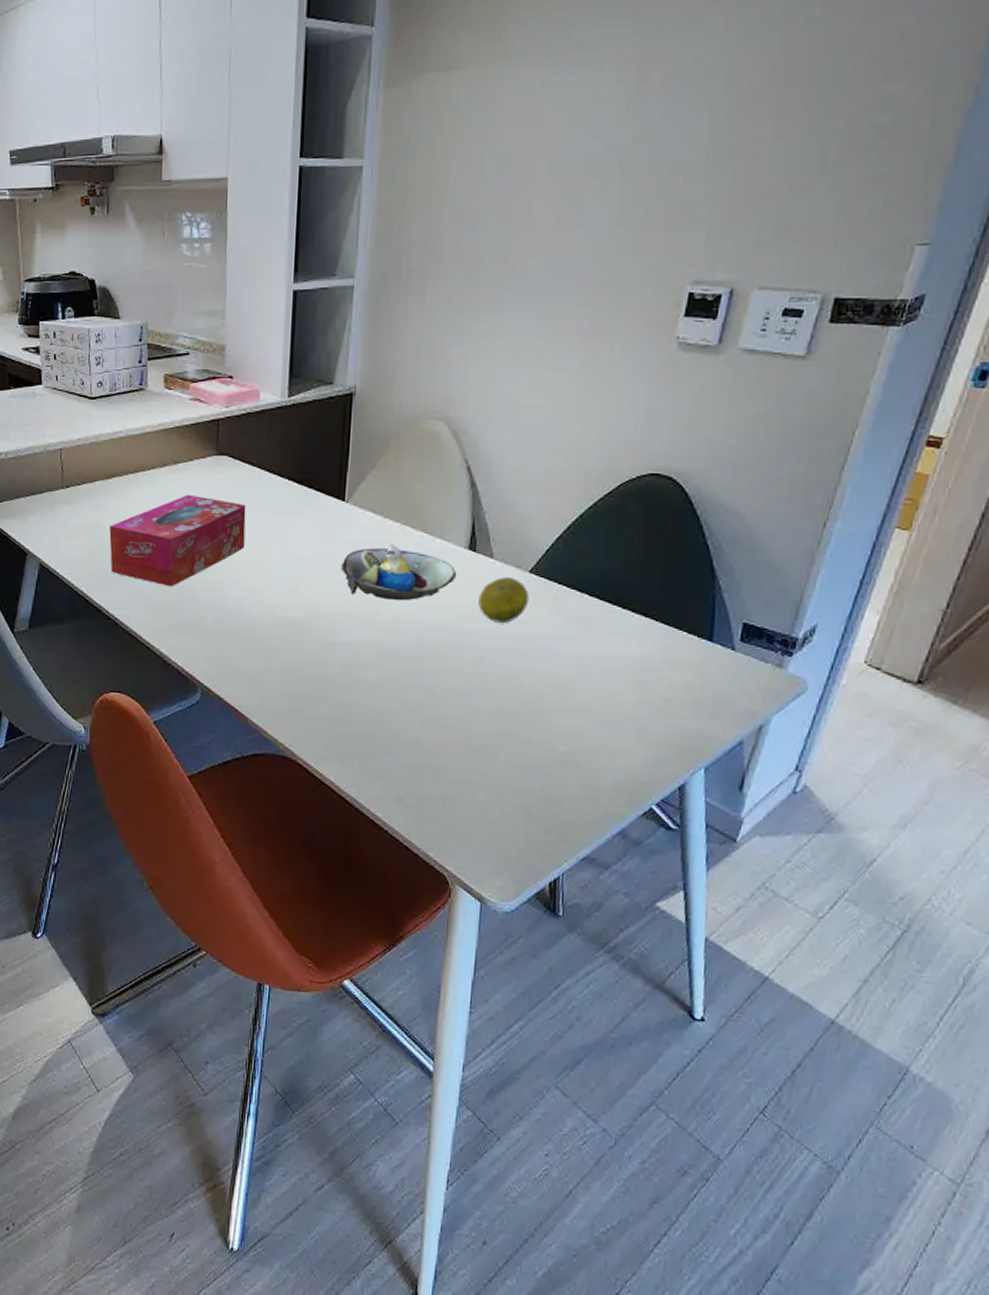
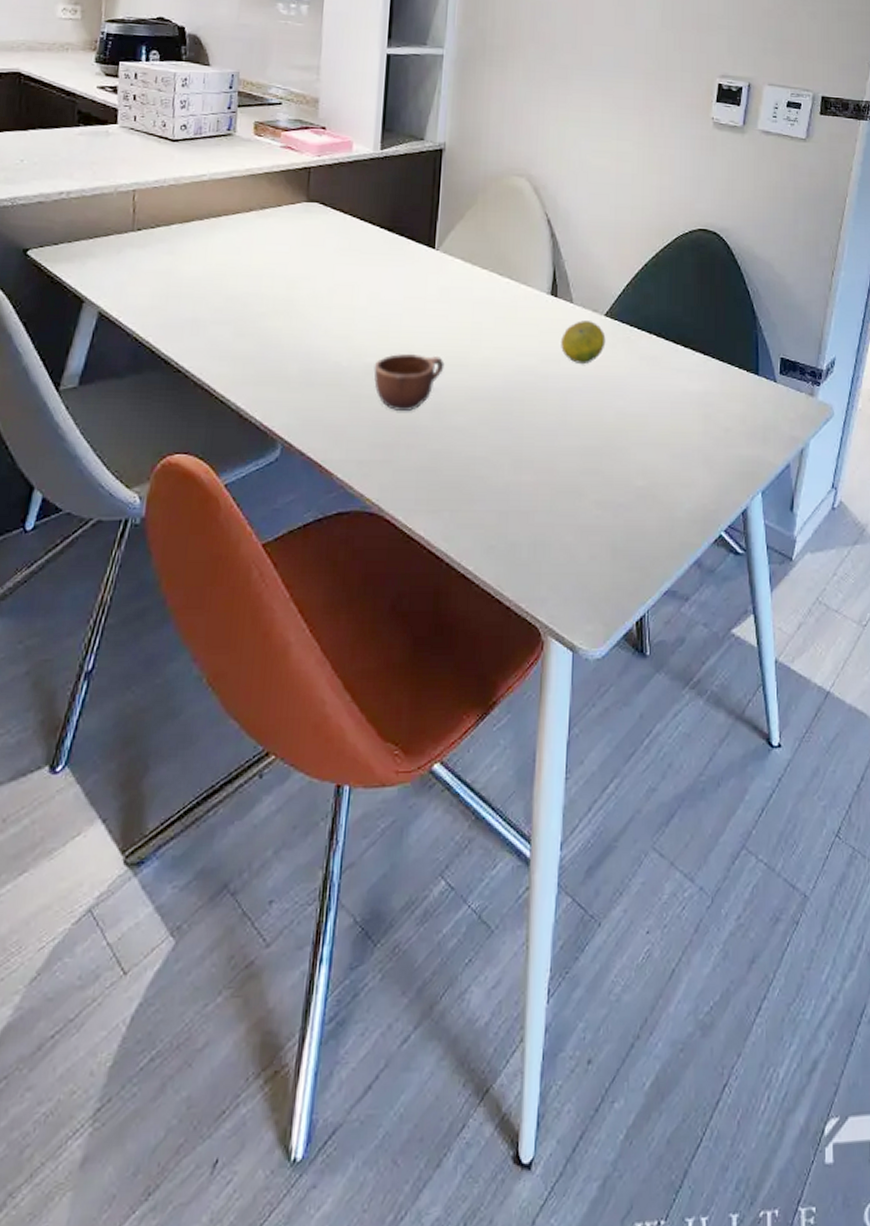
tissue box: present [109,494,246,587] -> none [184,239,336,335]
mug: none [284,608,355,664] -> present [373,354,445,411]
decorative bowl: present [340,543,457,601] -> none [430,289,541,345]

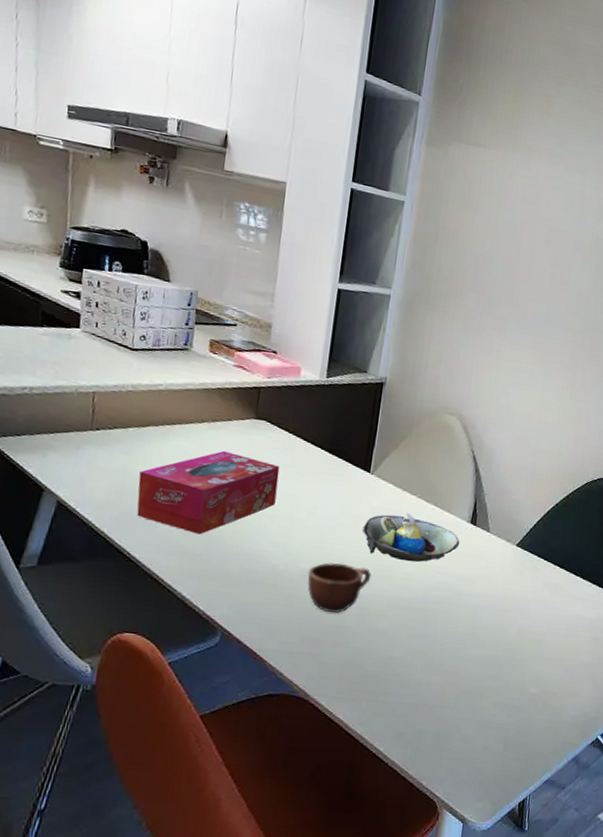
tissue box: none [184,239,336,335] -> present [137,450,280,535]
decorative bowl: none [430,289,541,345] -> present [361,512,460,562]
fruit: present [561,321,606,364] -> none [475,548,516,586]

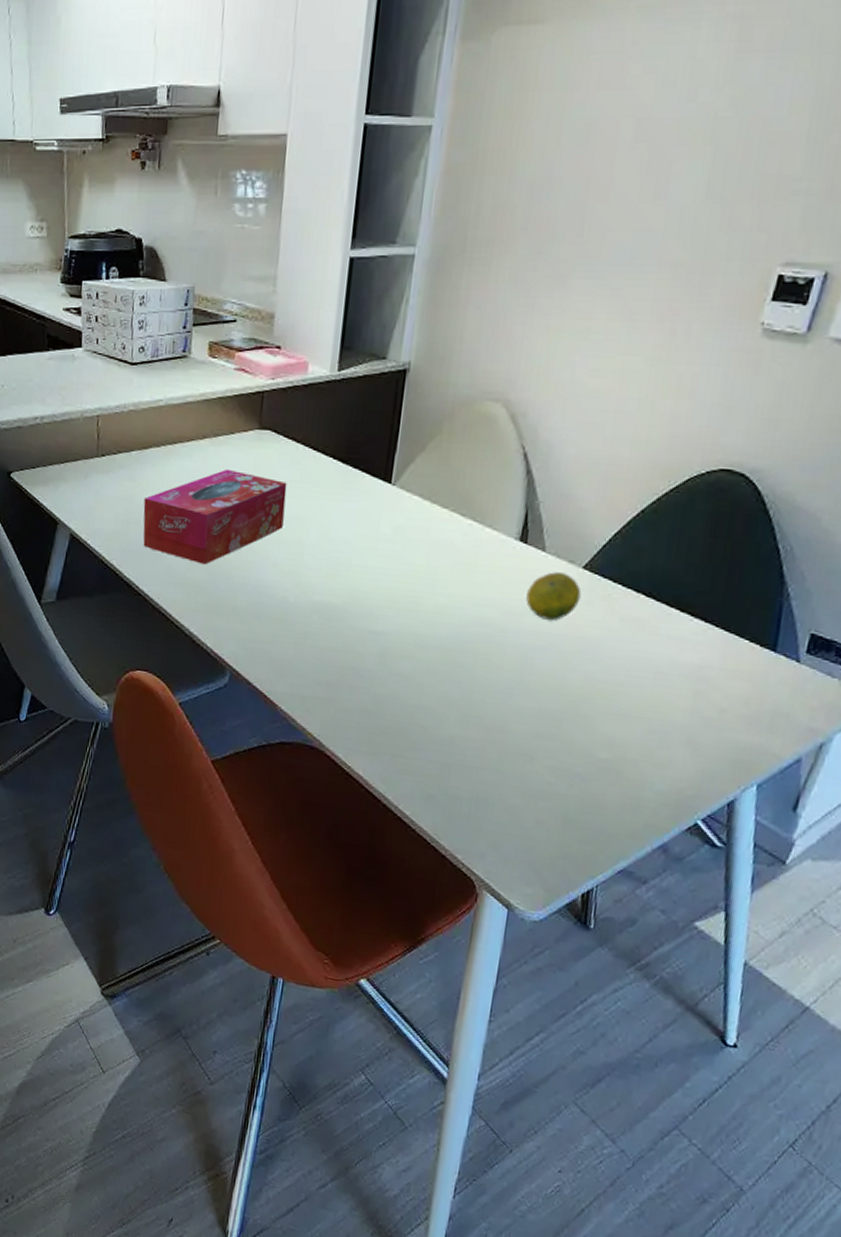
mug: present [307,562,372,613] -> none [320,593,394,653]
decorative bowl: present [361,512,460,562] -> none [382,530,506,592]
fruit: none [475,548,516,586] -> present [526,572,582,621]

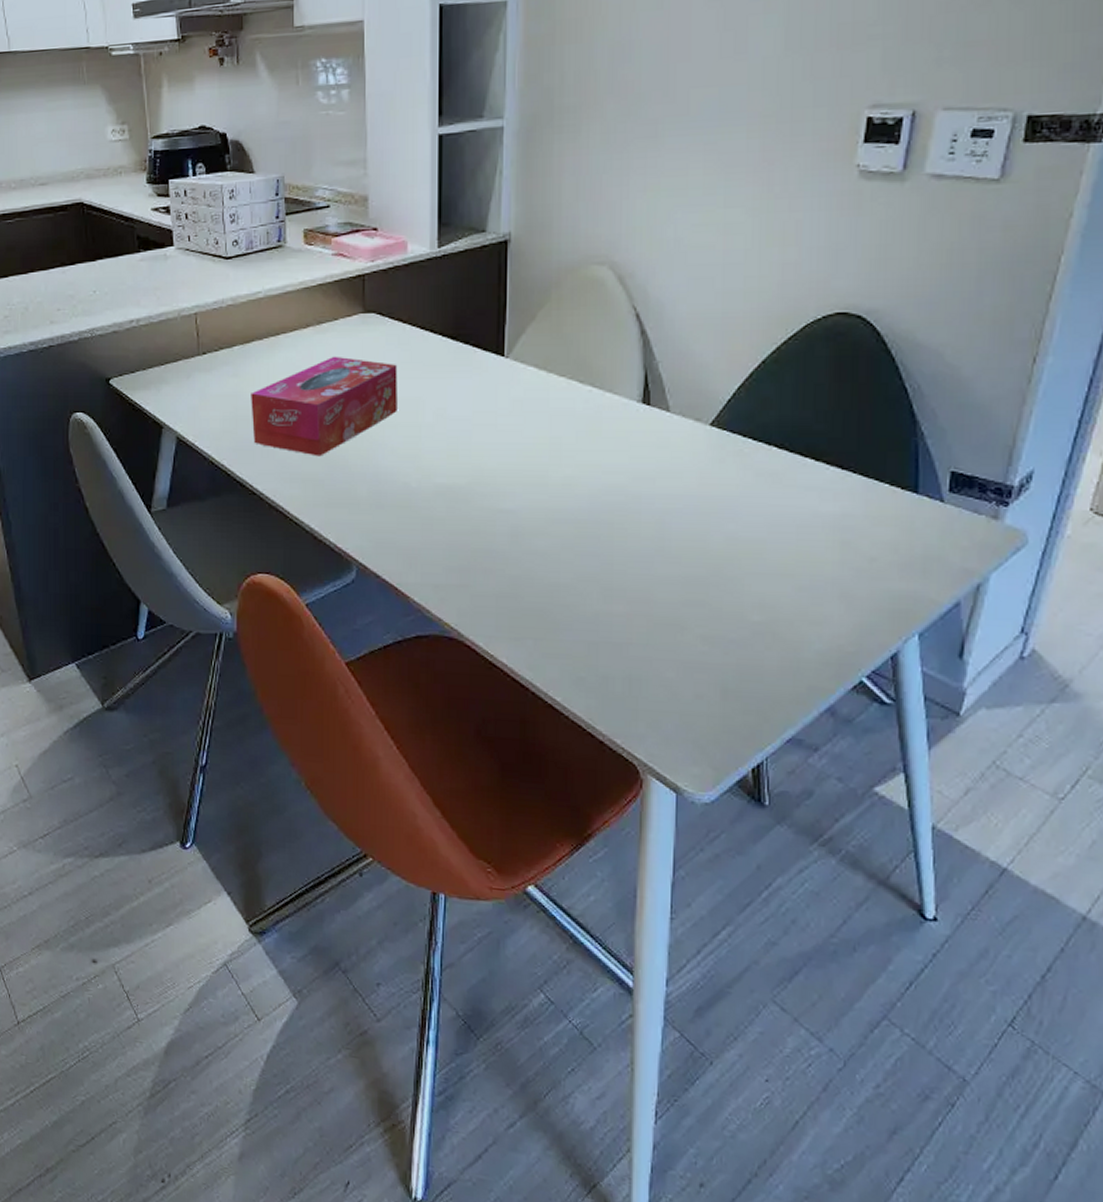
fruit: present [526,572,582,621] -> none [656,432,712,481]

